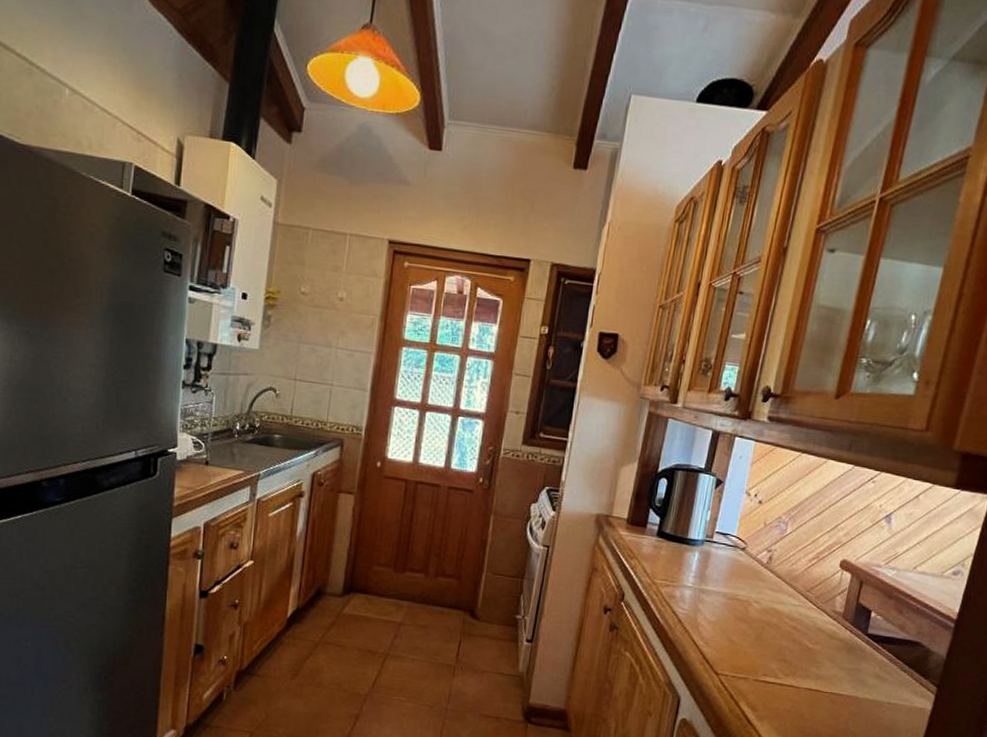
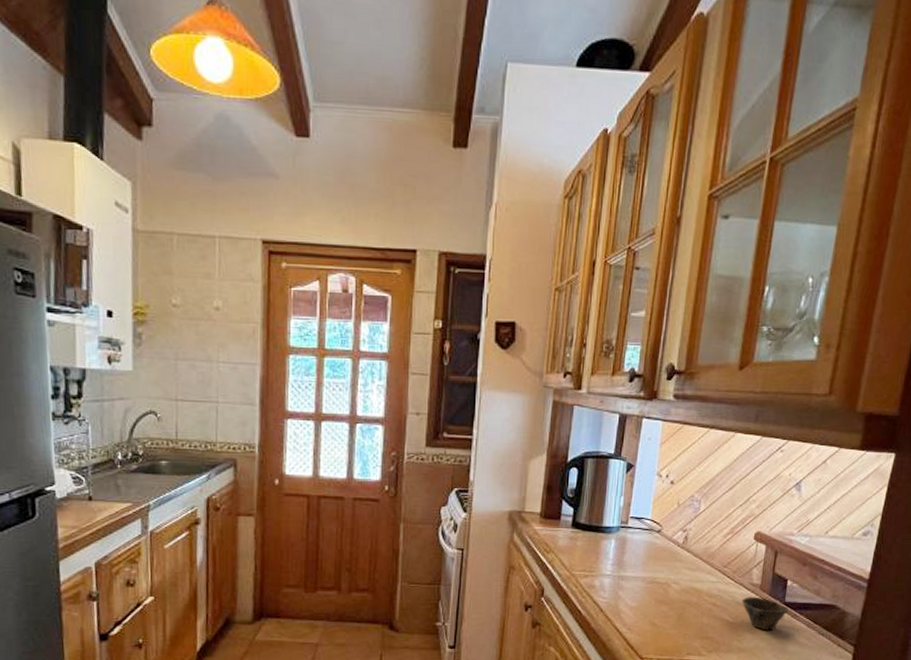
cup: none [823,624,871,661] -> present [742,596,789,631]

